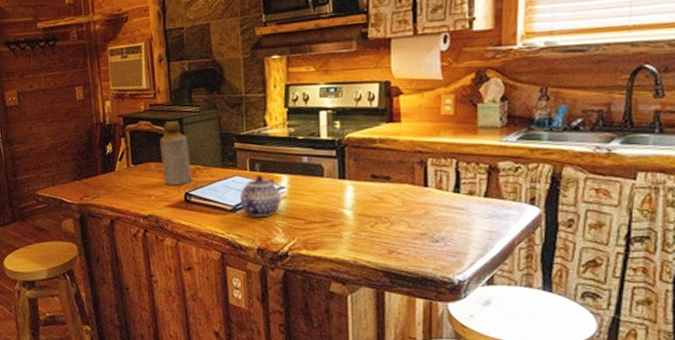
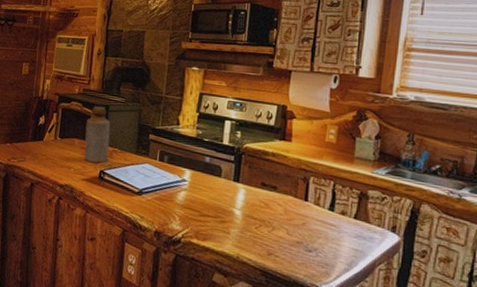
teapot: present [240,175,281,217] -> none [146,166,182,204]

